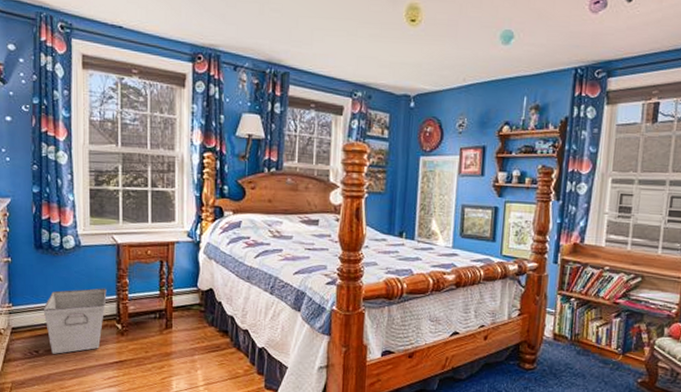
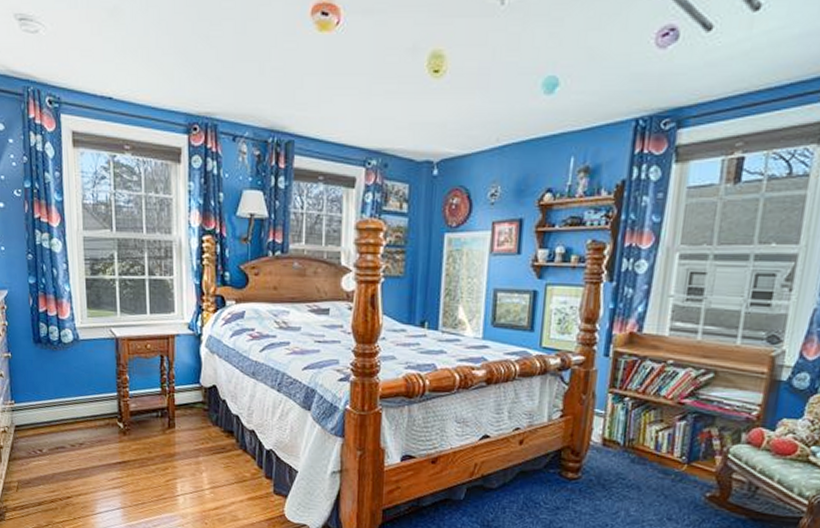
storage bin: present [43,288,107,354] -> none [44,384,108,453]

